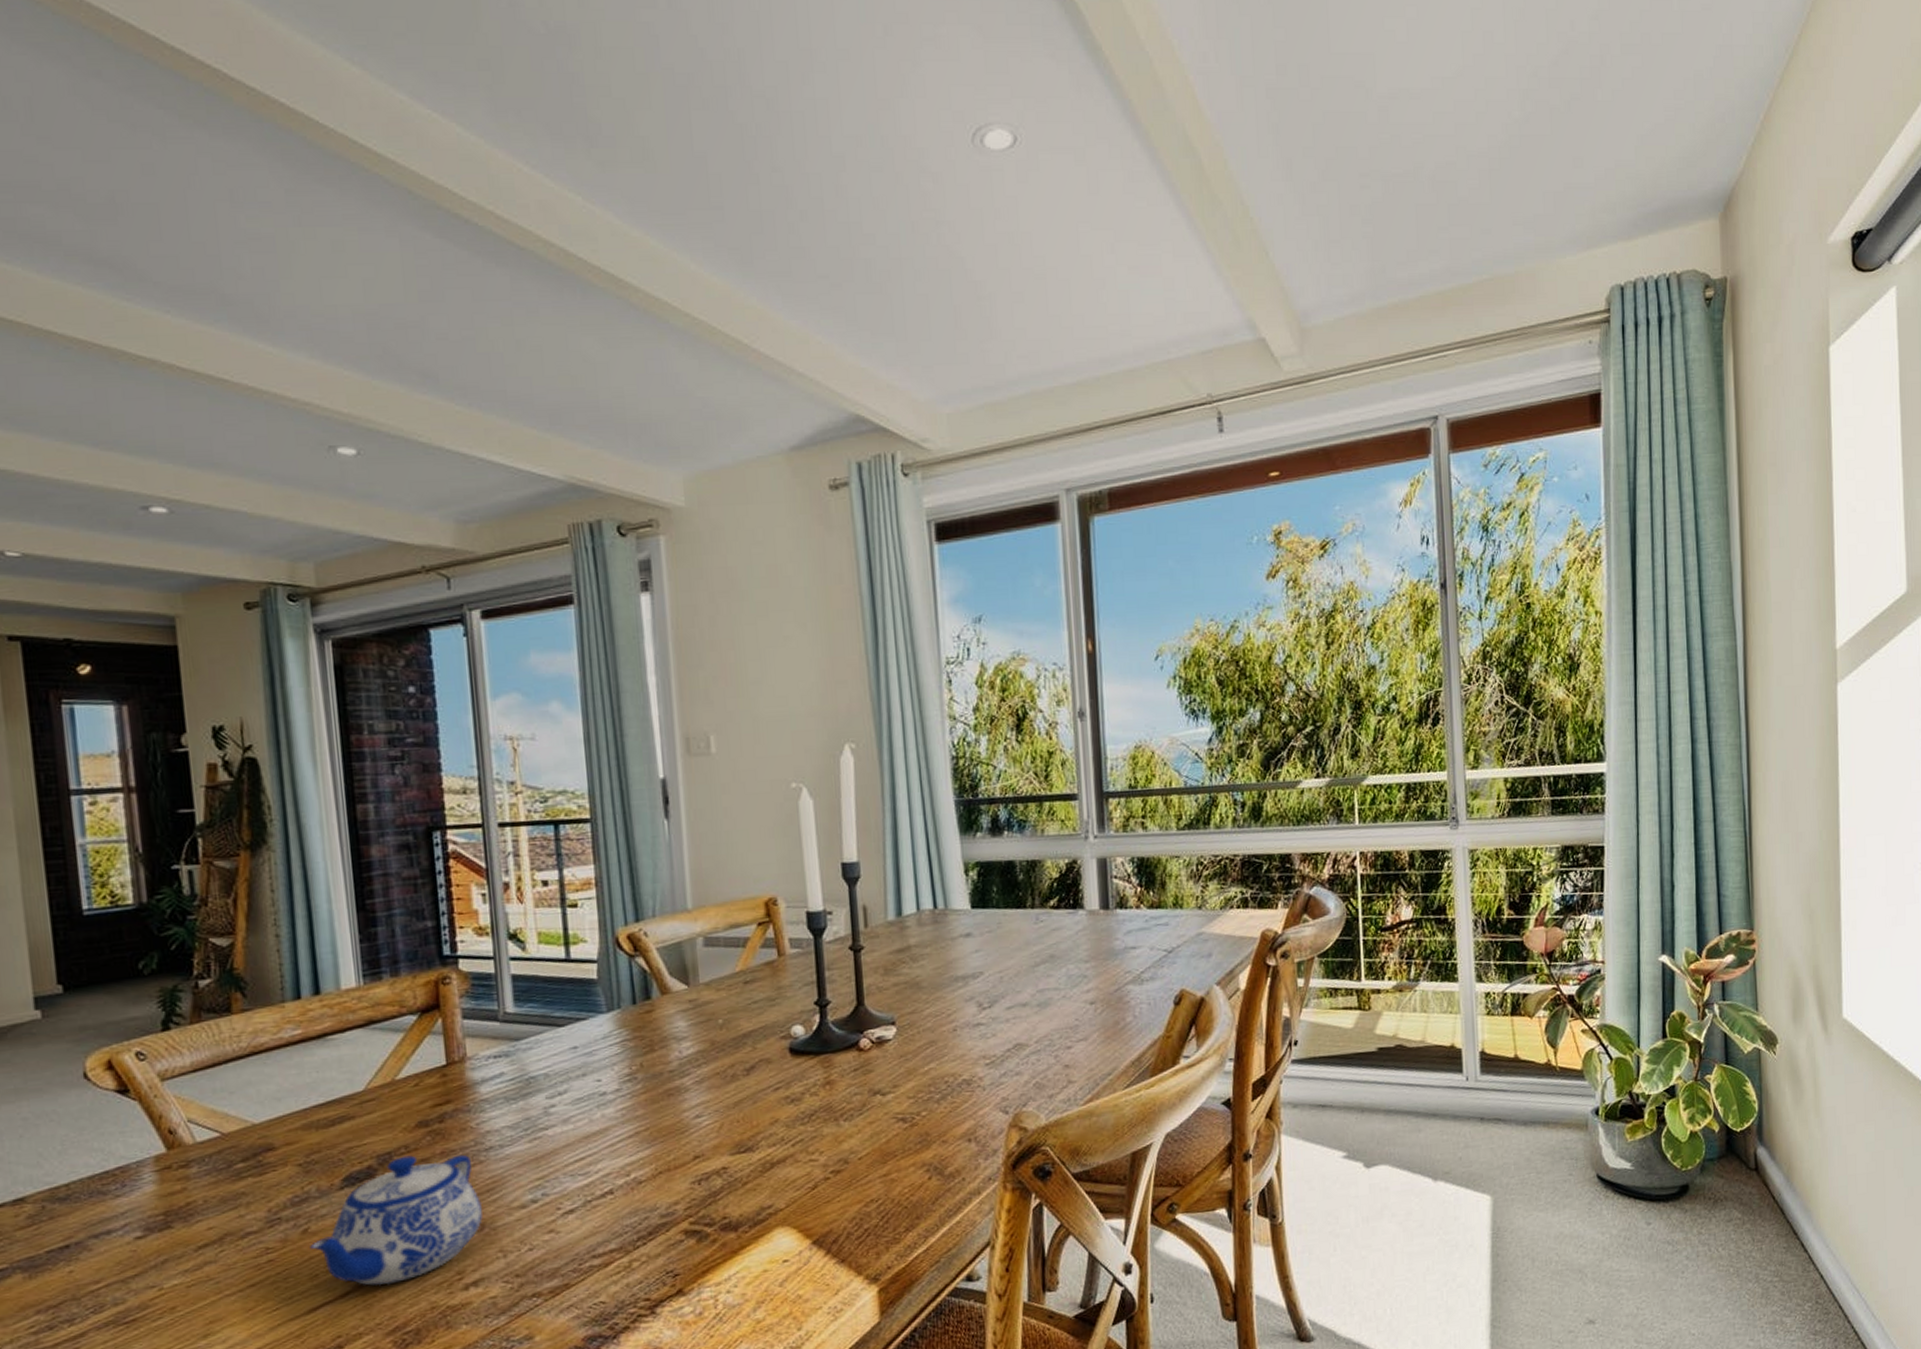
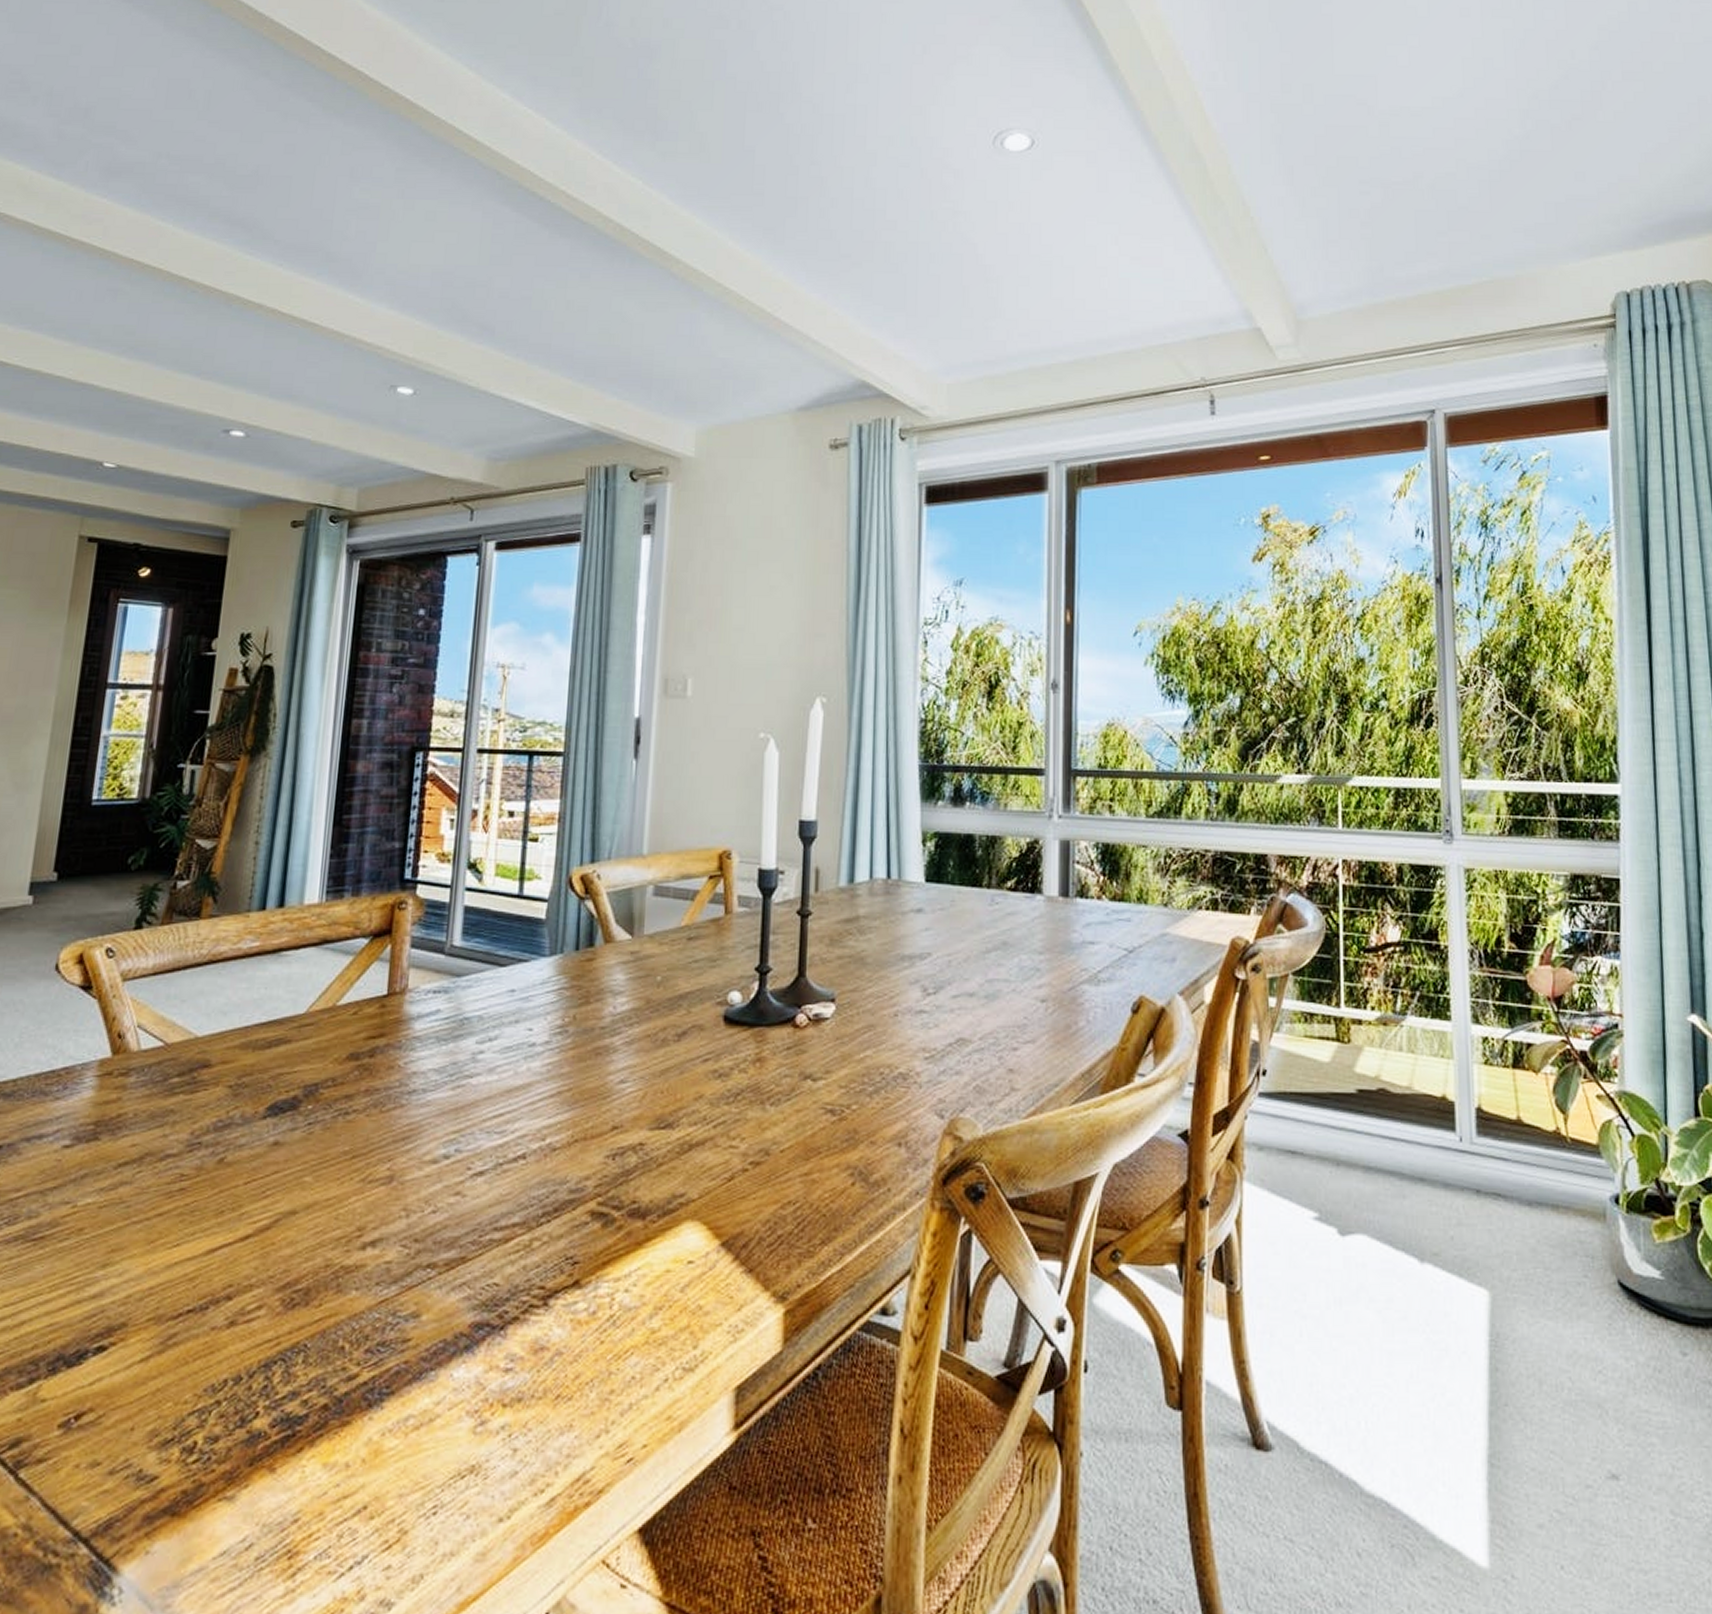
teapot: present [310,1154,483,1286] -> none [222,1089,395,1233]

